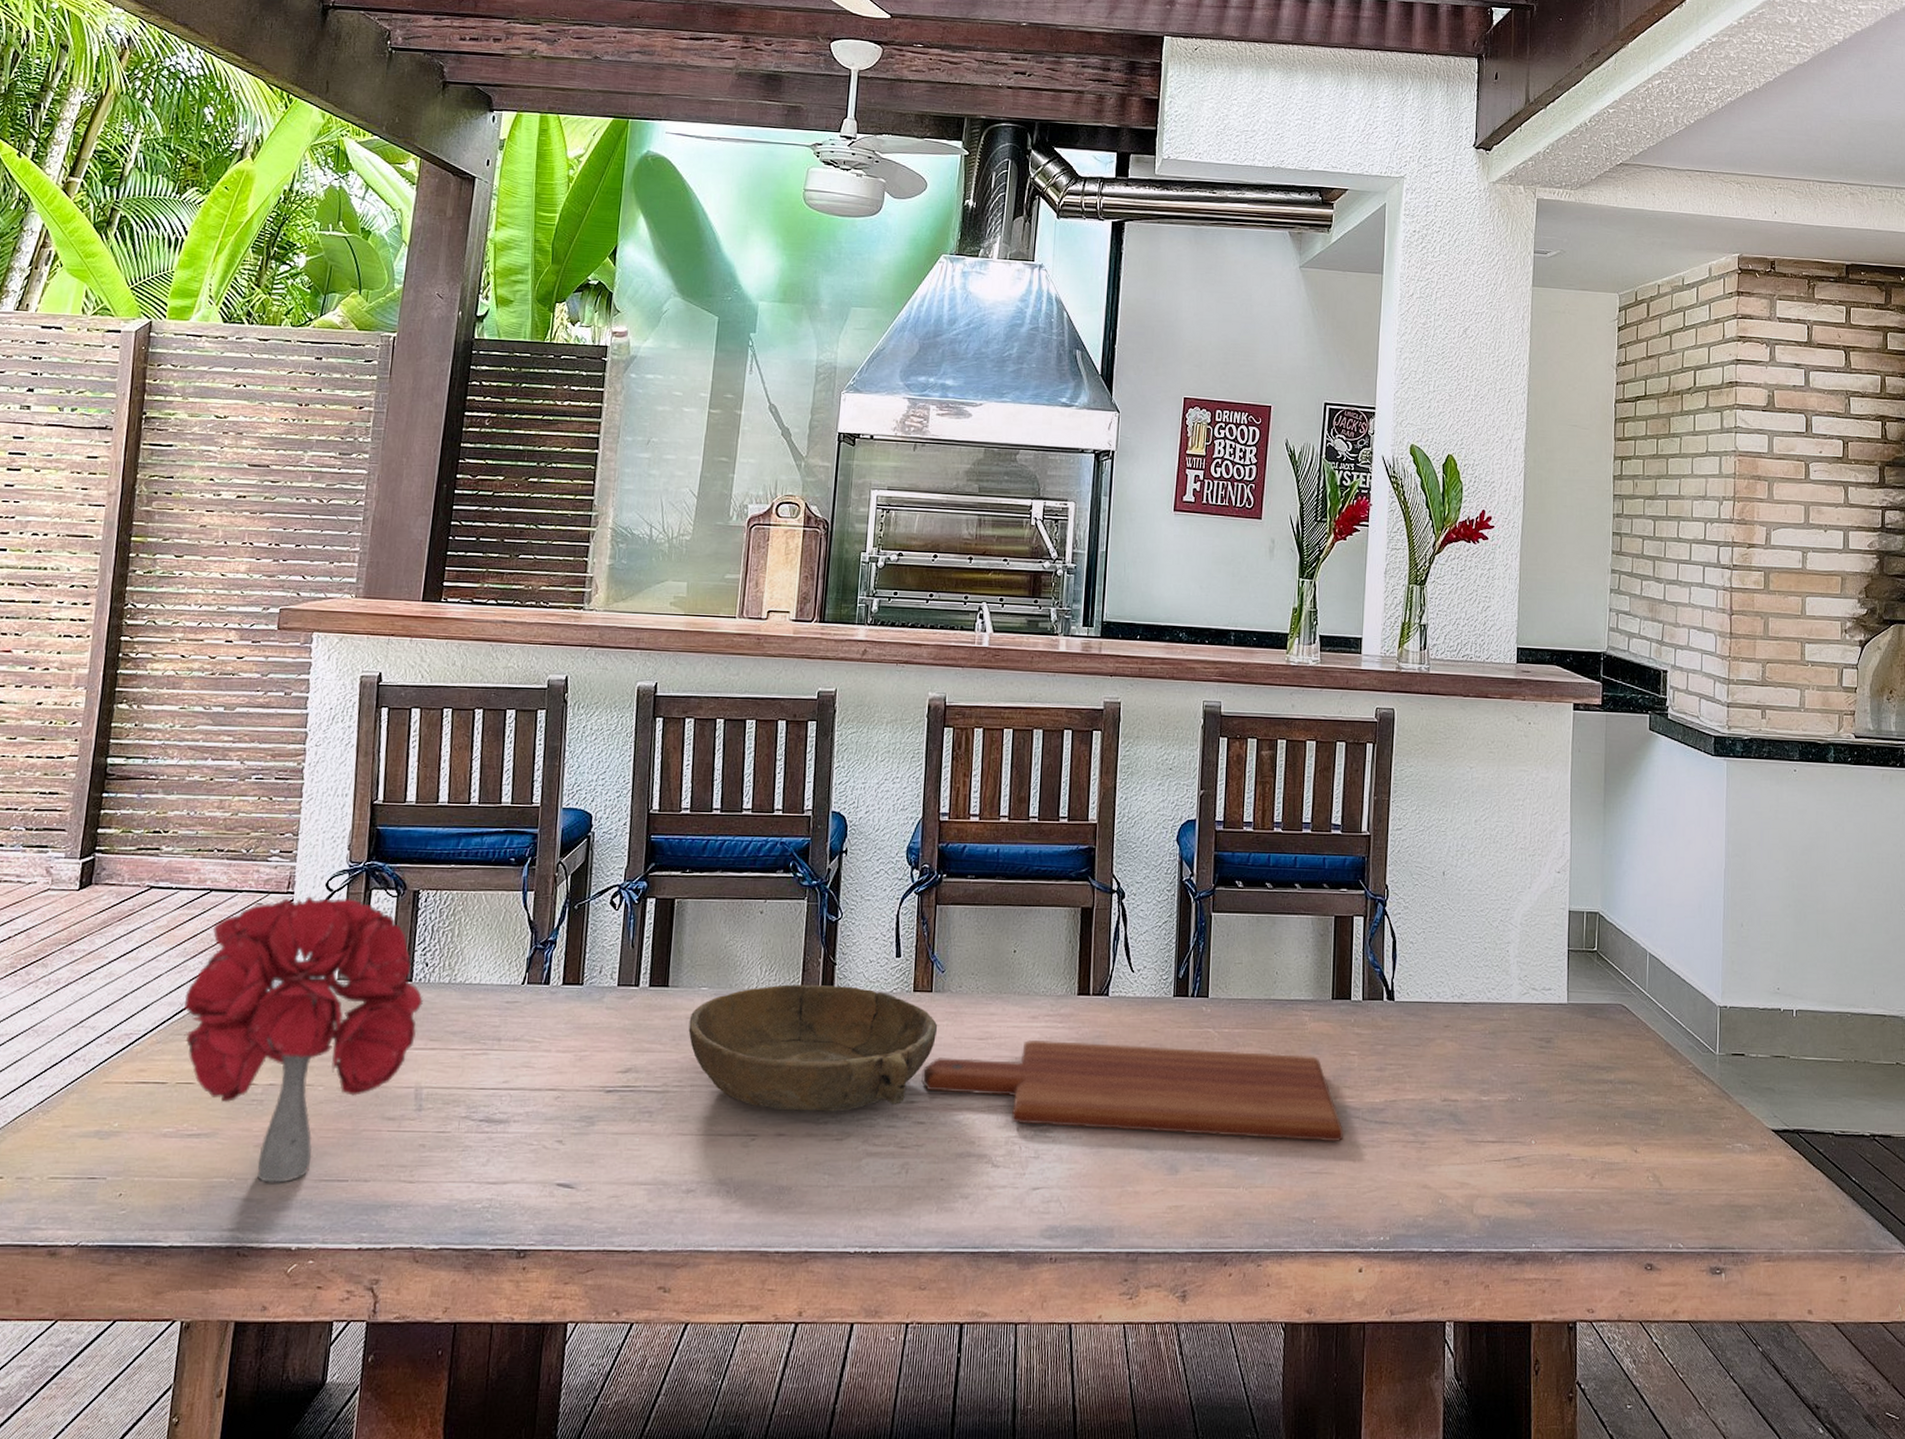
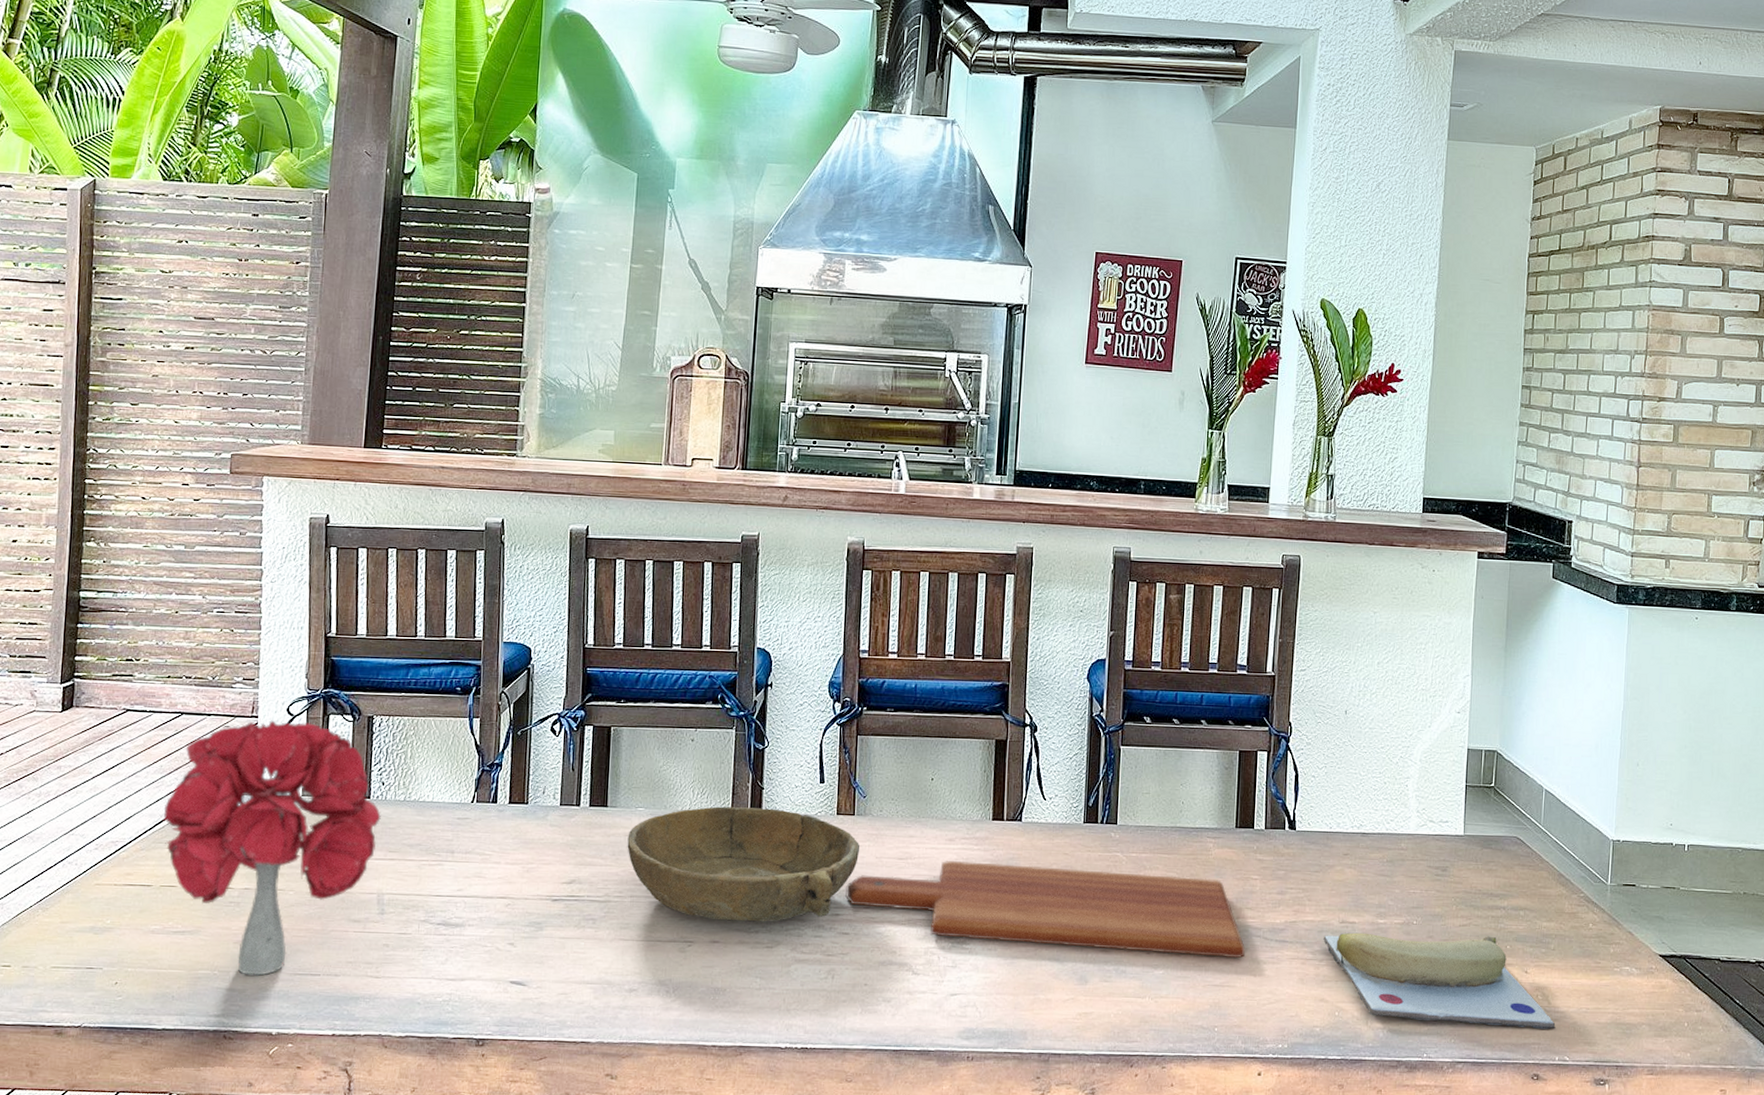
banana: none [1425,1111,1668,1214] -> present [1323,932,1556,1029]

